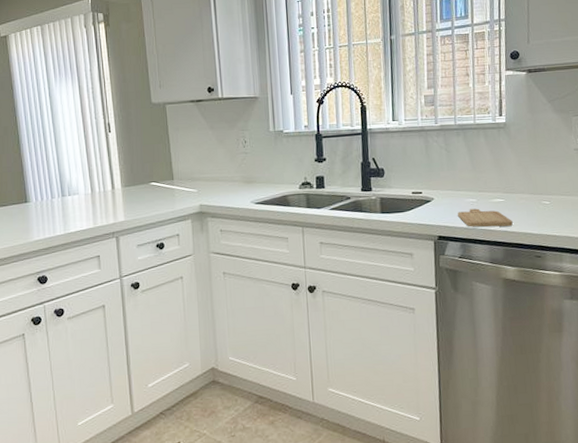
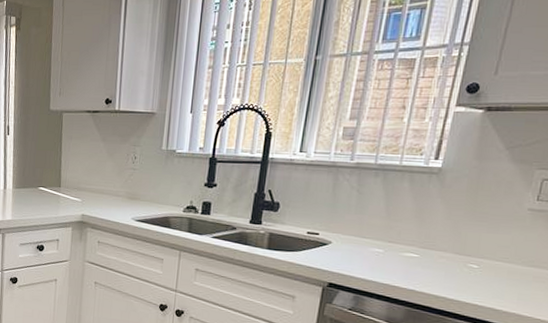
chopping board: present [458,208,513,227] -> none [357,259,424,285]

